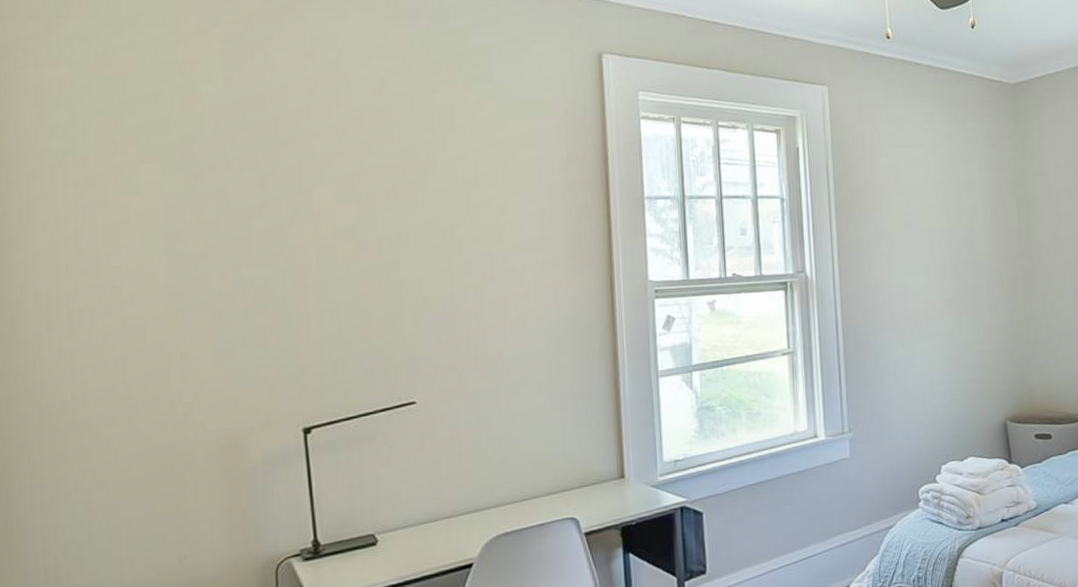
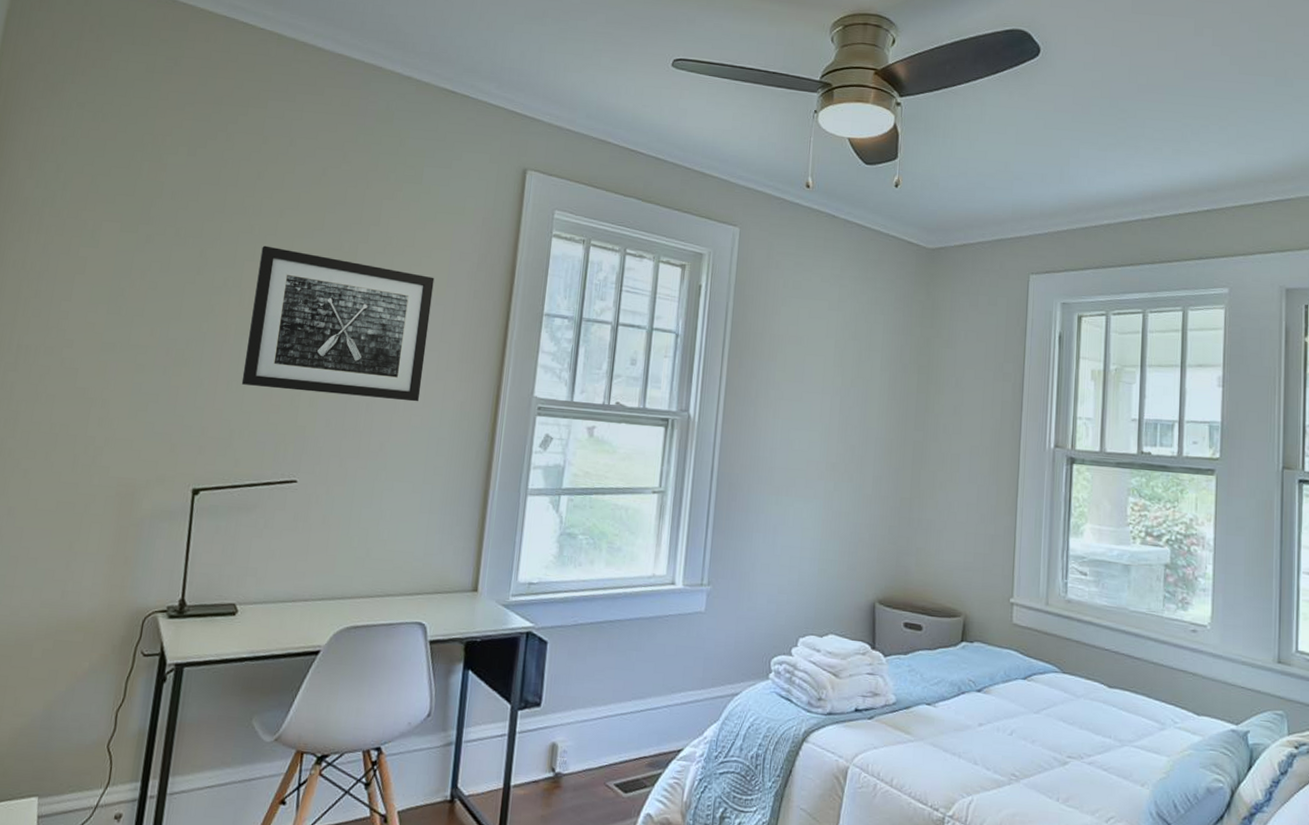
wall art: none [329,167,531,314] -> present [241,245,435,402]

